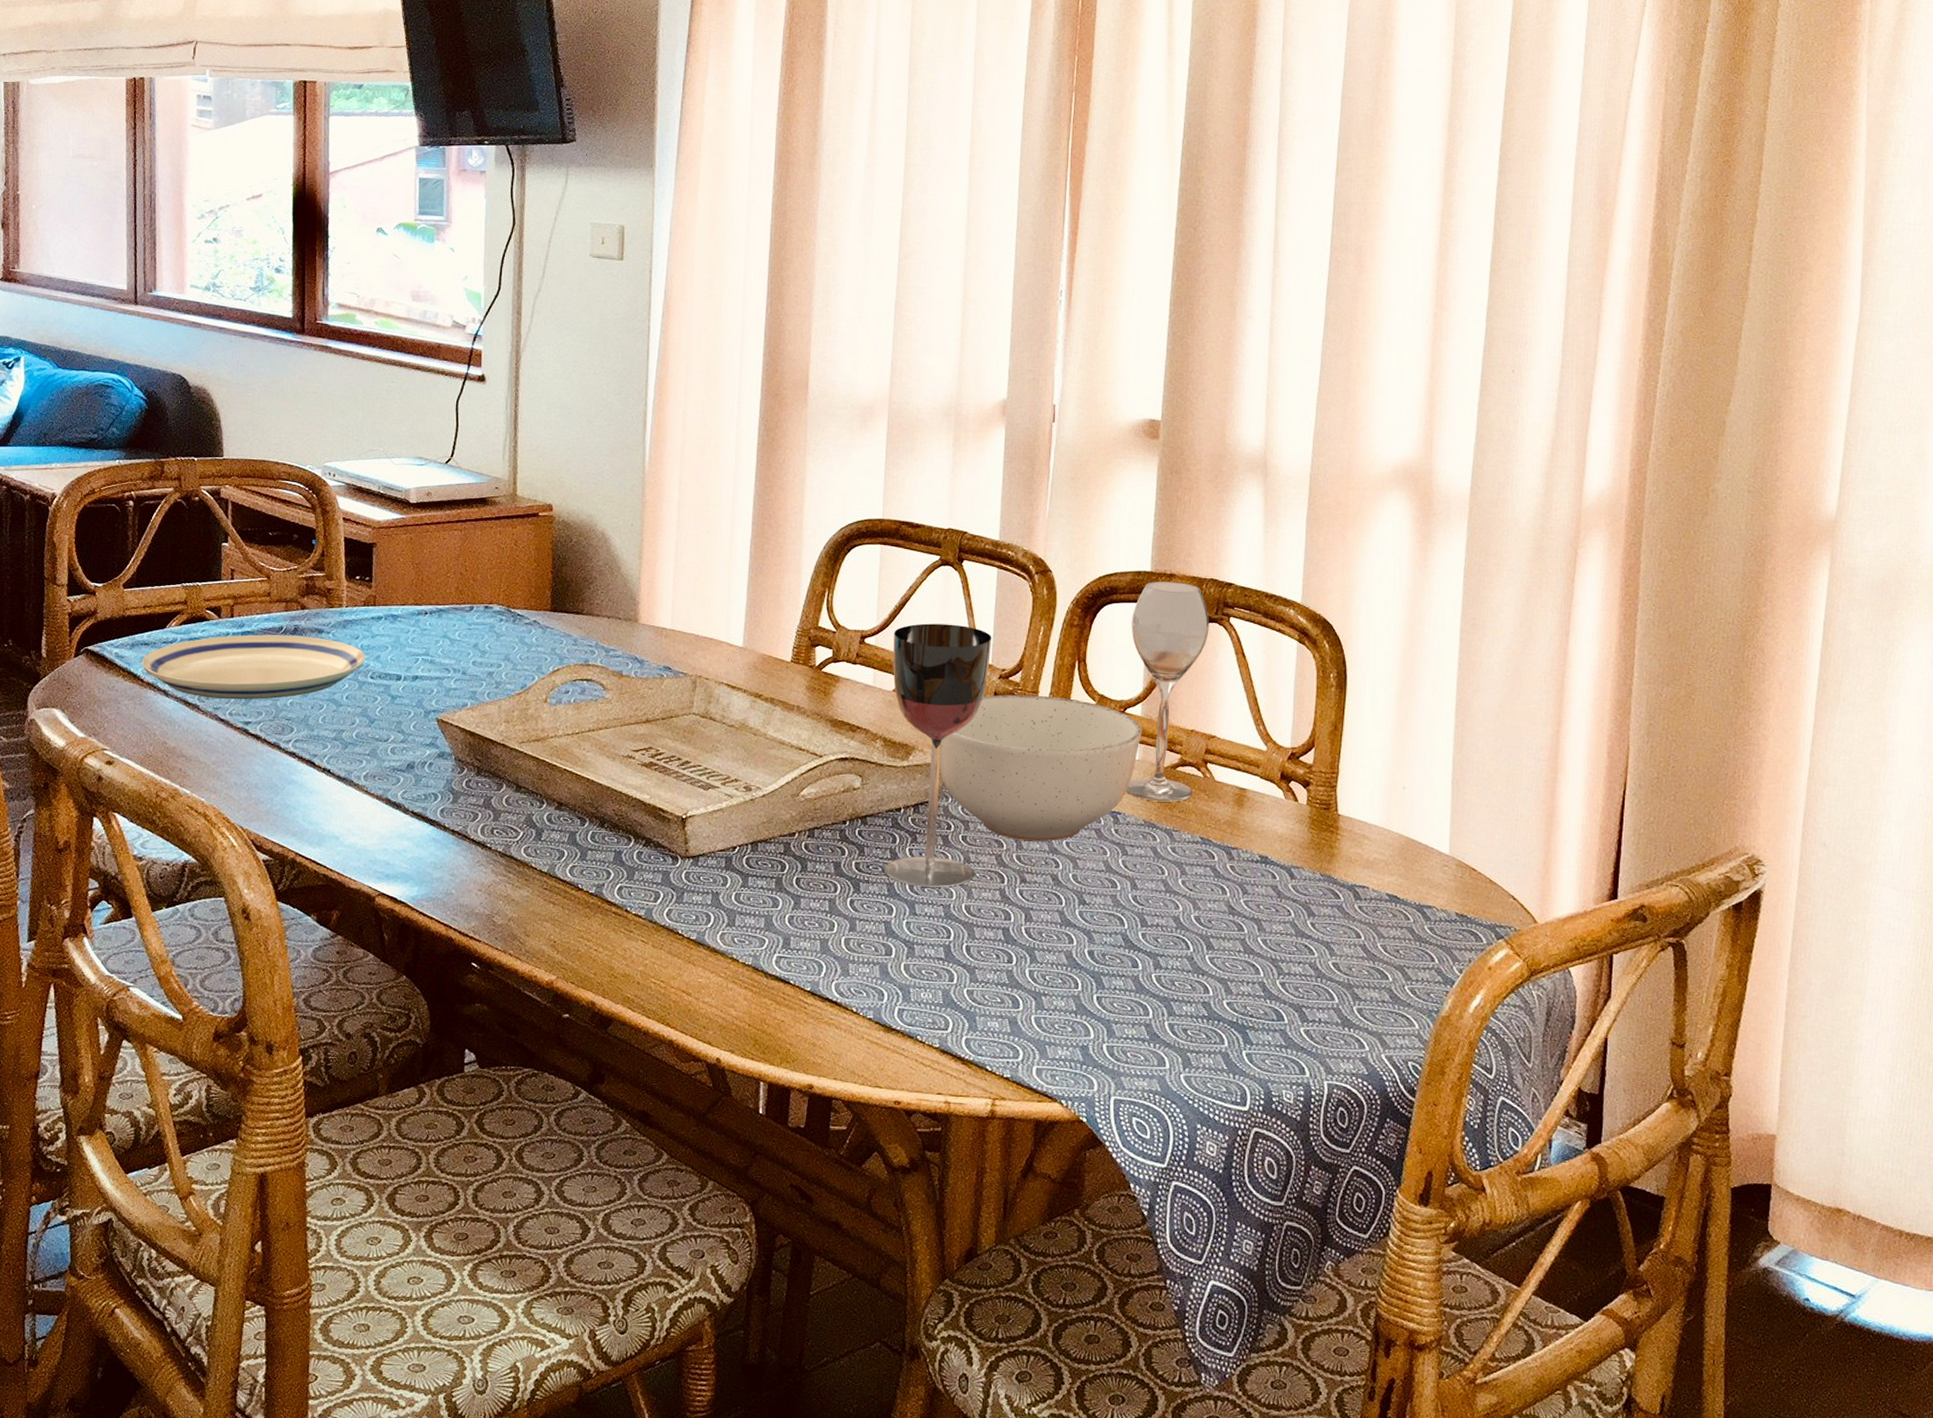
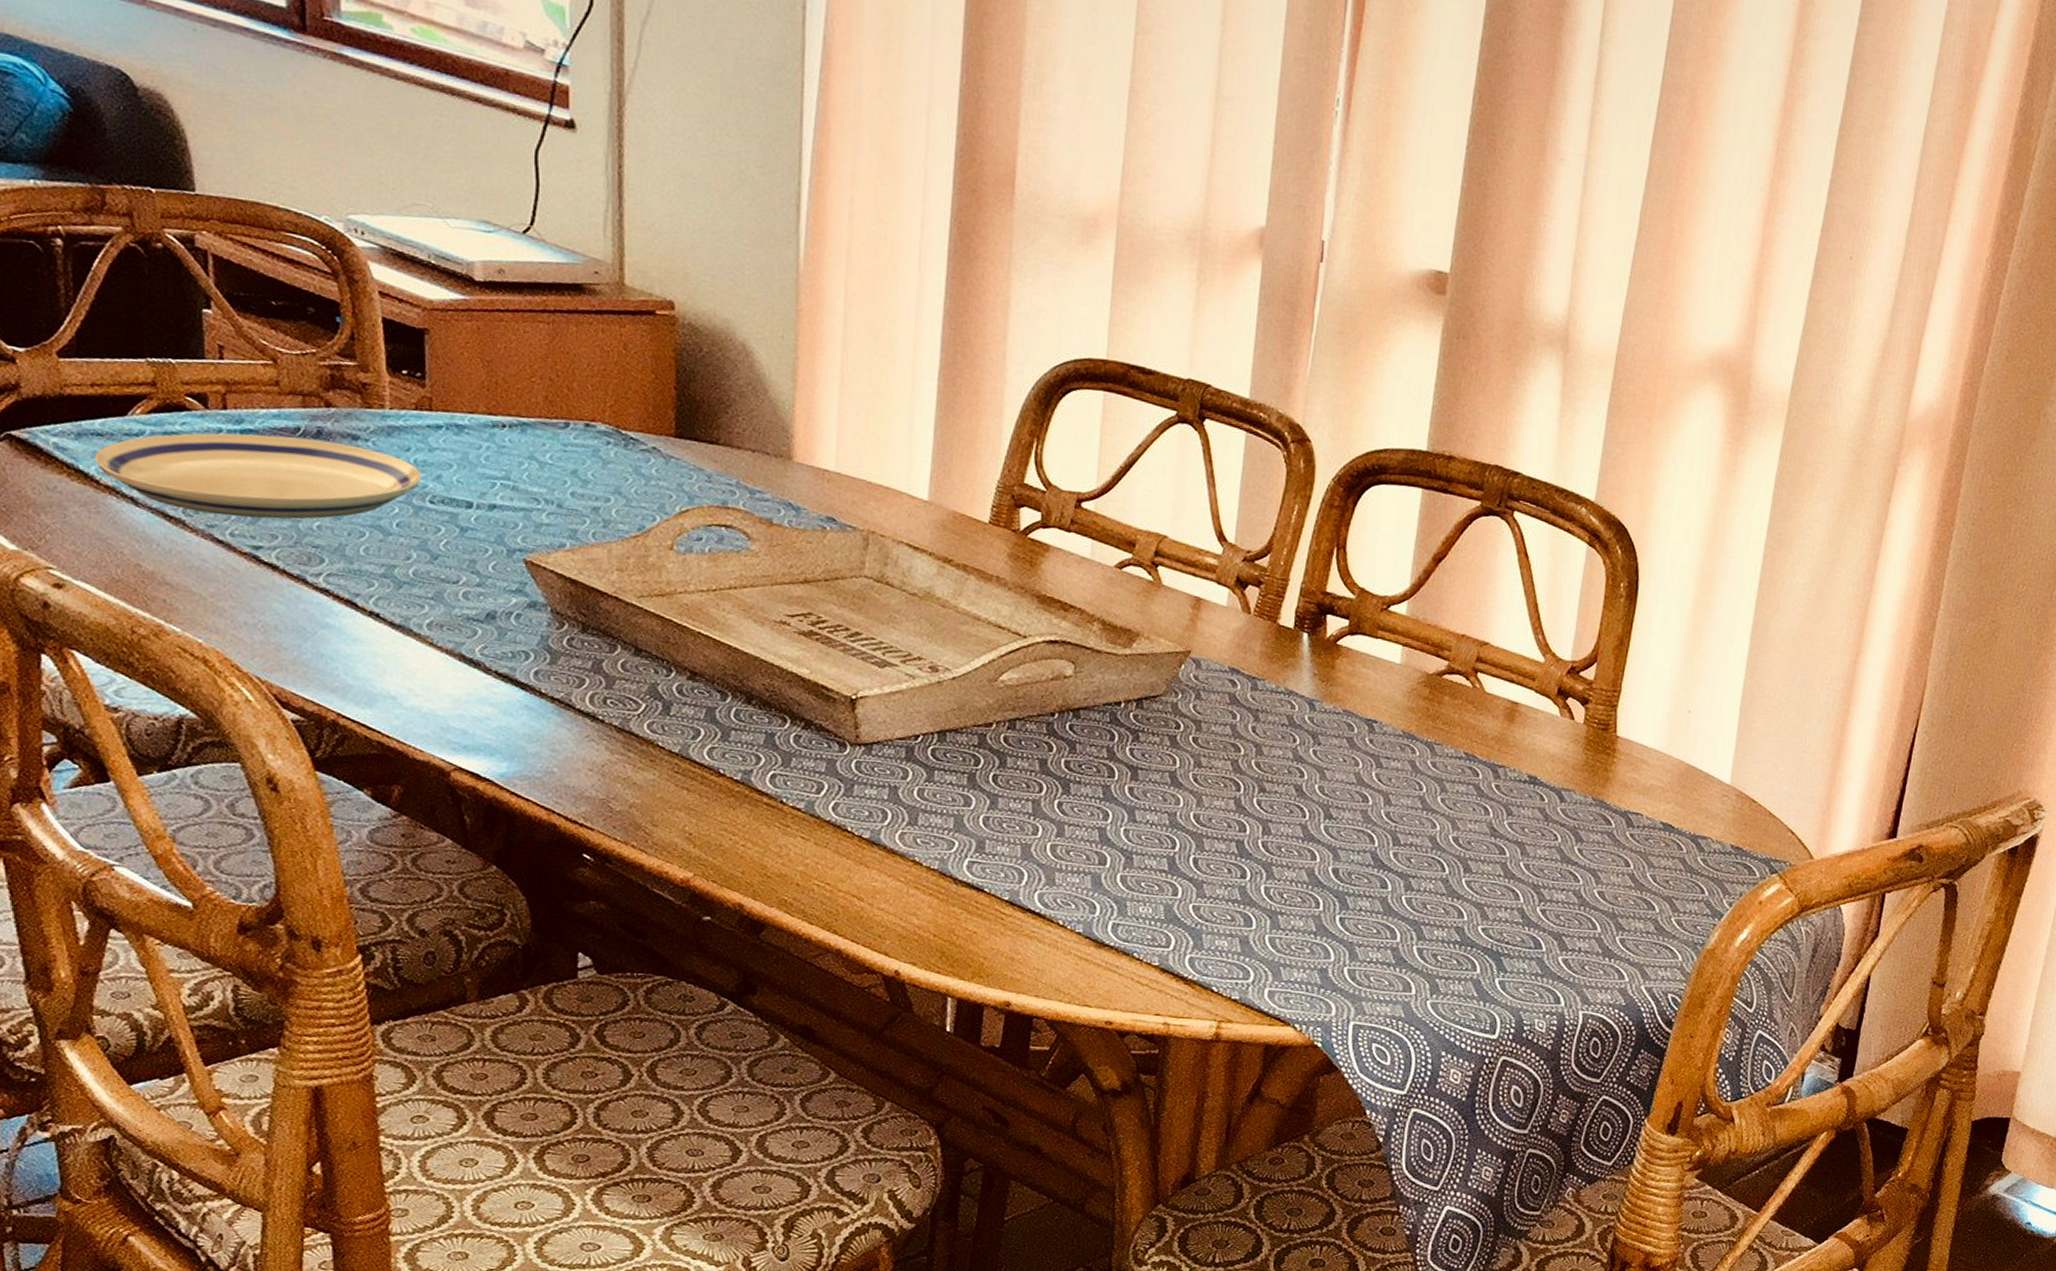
wineglass: present [884,623,992,887] -> none [1099,490,1237,793]
bowl: present [940,694,1142,842] -> none [1169,579,1407,748]
wineglass: present [1126,581,1209,802] -> none [1385,463,1491,713]

